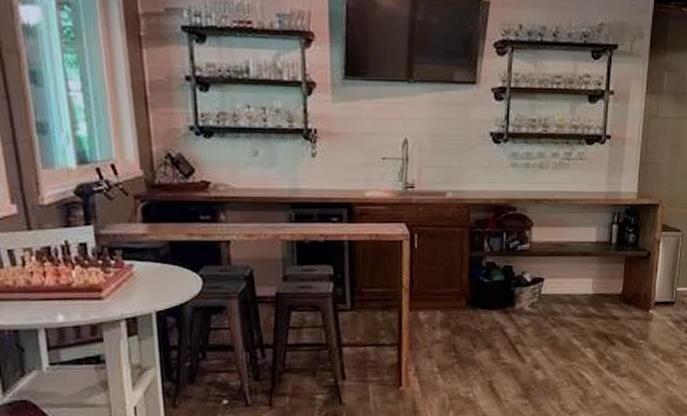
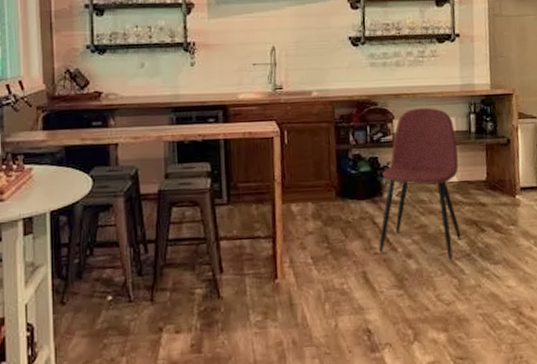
dining chair: none [506,215,596,373] -> present [378,107,462,261]

